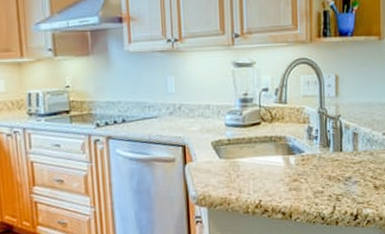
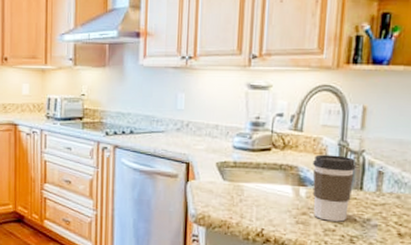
coffee cup: none [299,122,335,184] -> present [312,154,356,222]

